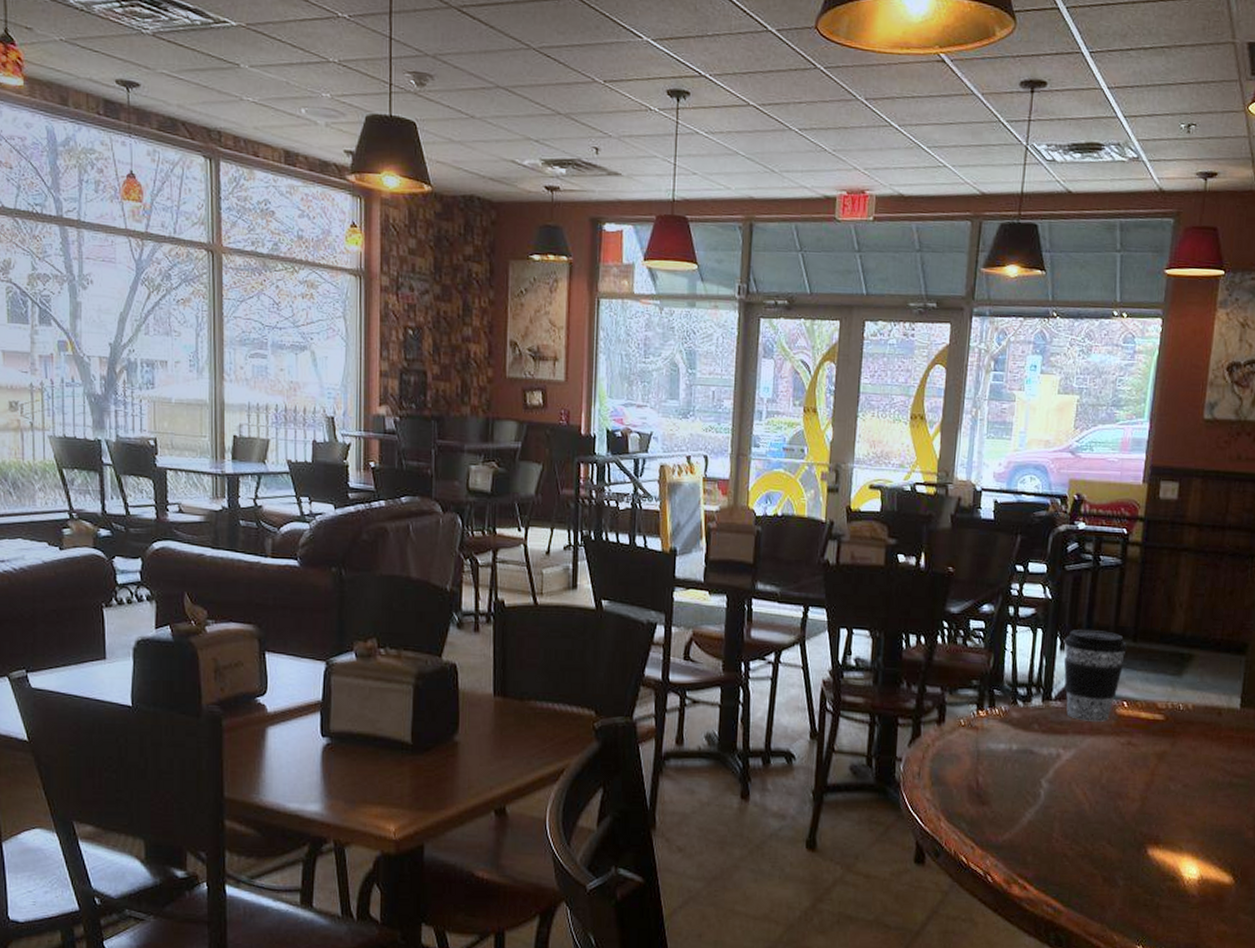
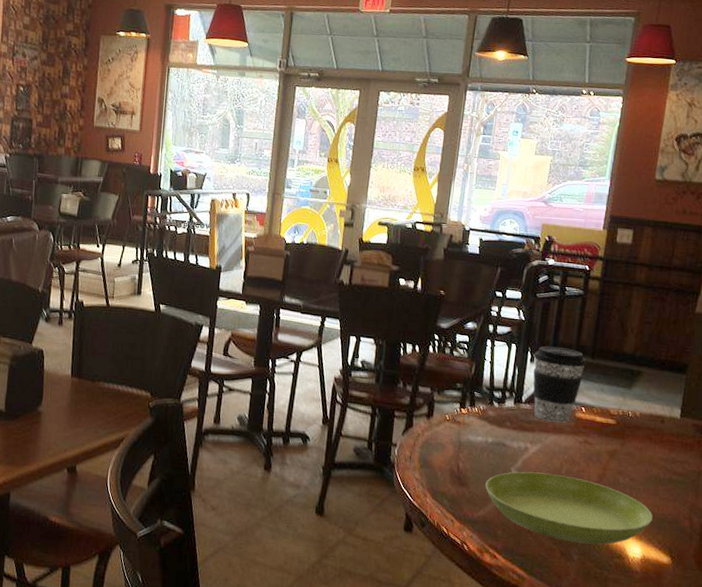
saucer: none [1011,783,1211,866] -> present [485,471,653,545]

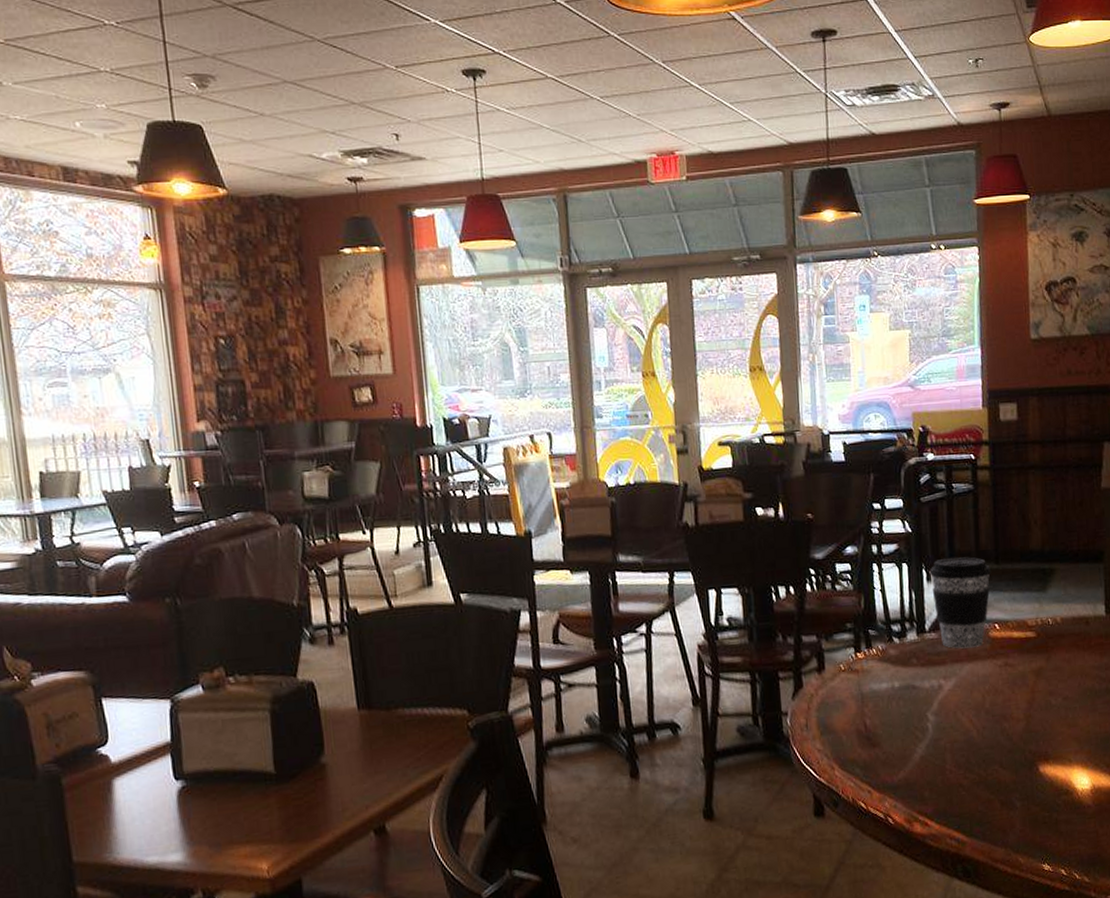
saucer: present [485,471,653,545] -> none [900,709,1095,788]

